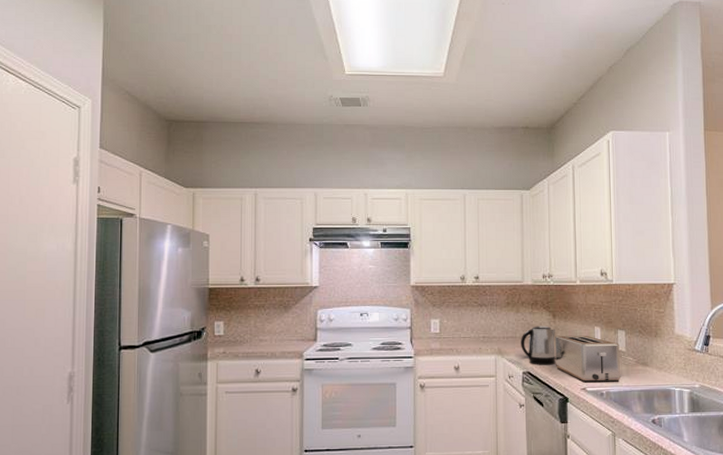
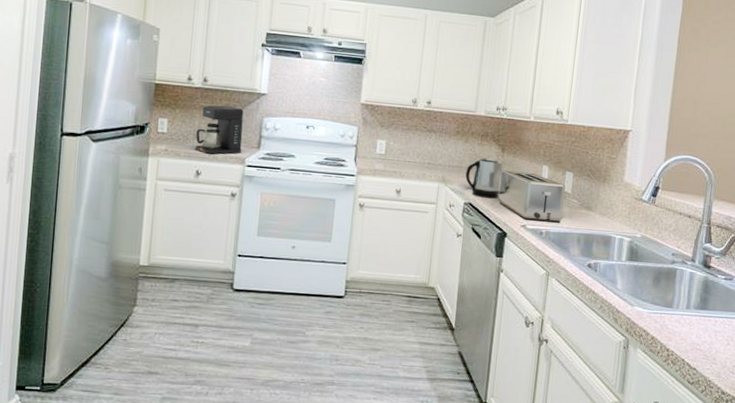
coffee maker: none [253,302,299,353] -> present [195,105,244,156]

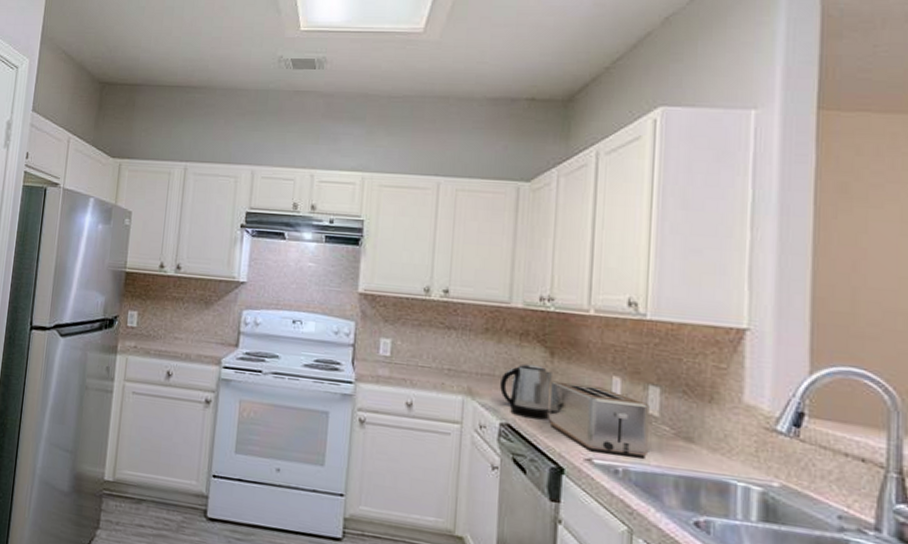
coffee maker: present [195,105,244,156] -> none [166,296,220,354]

